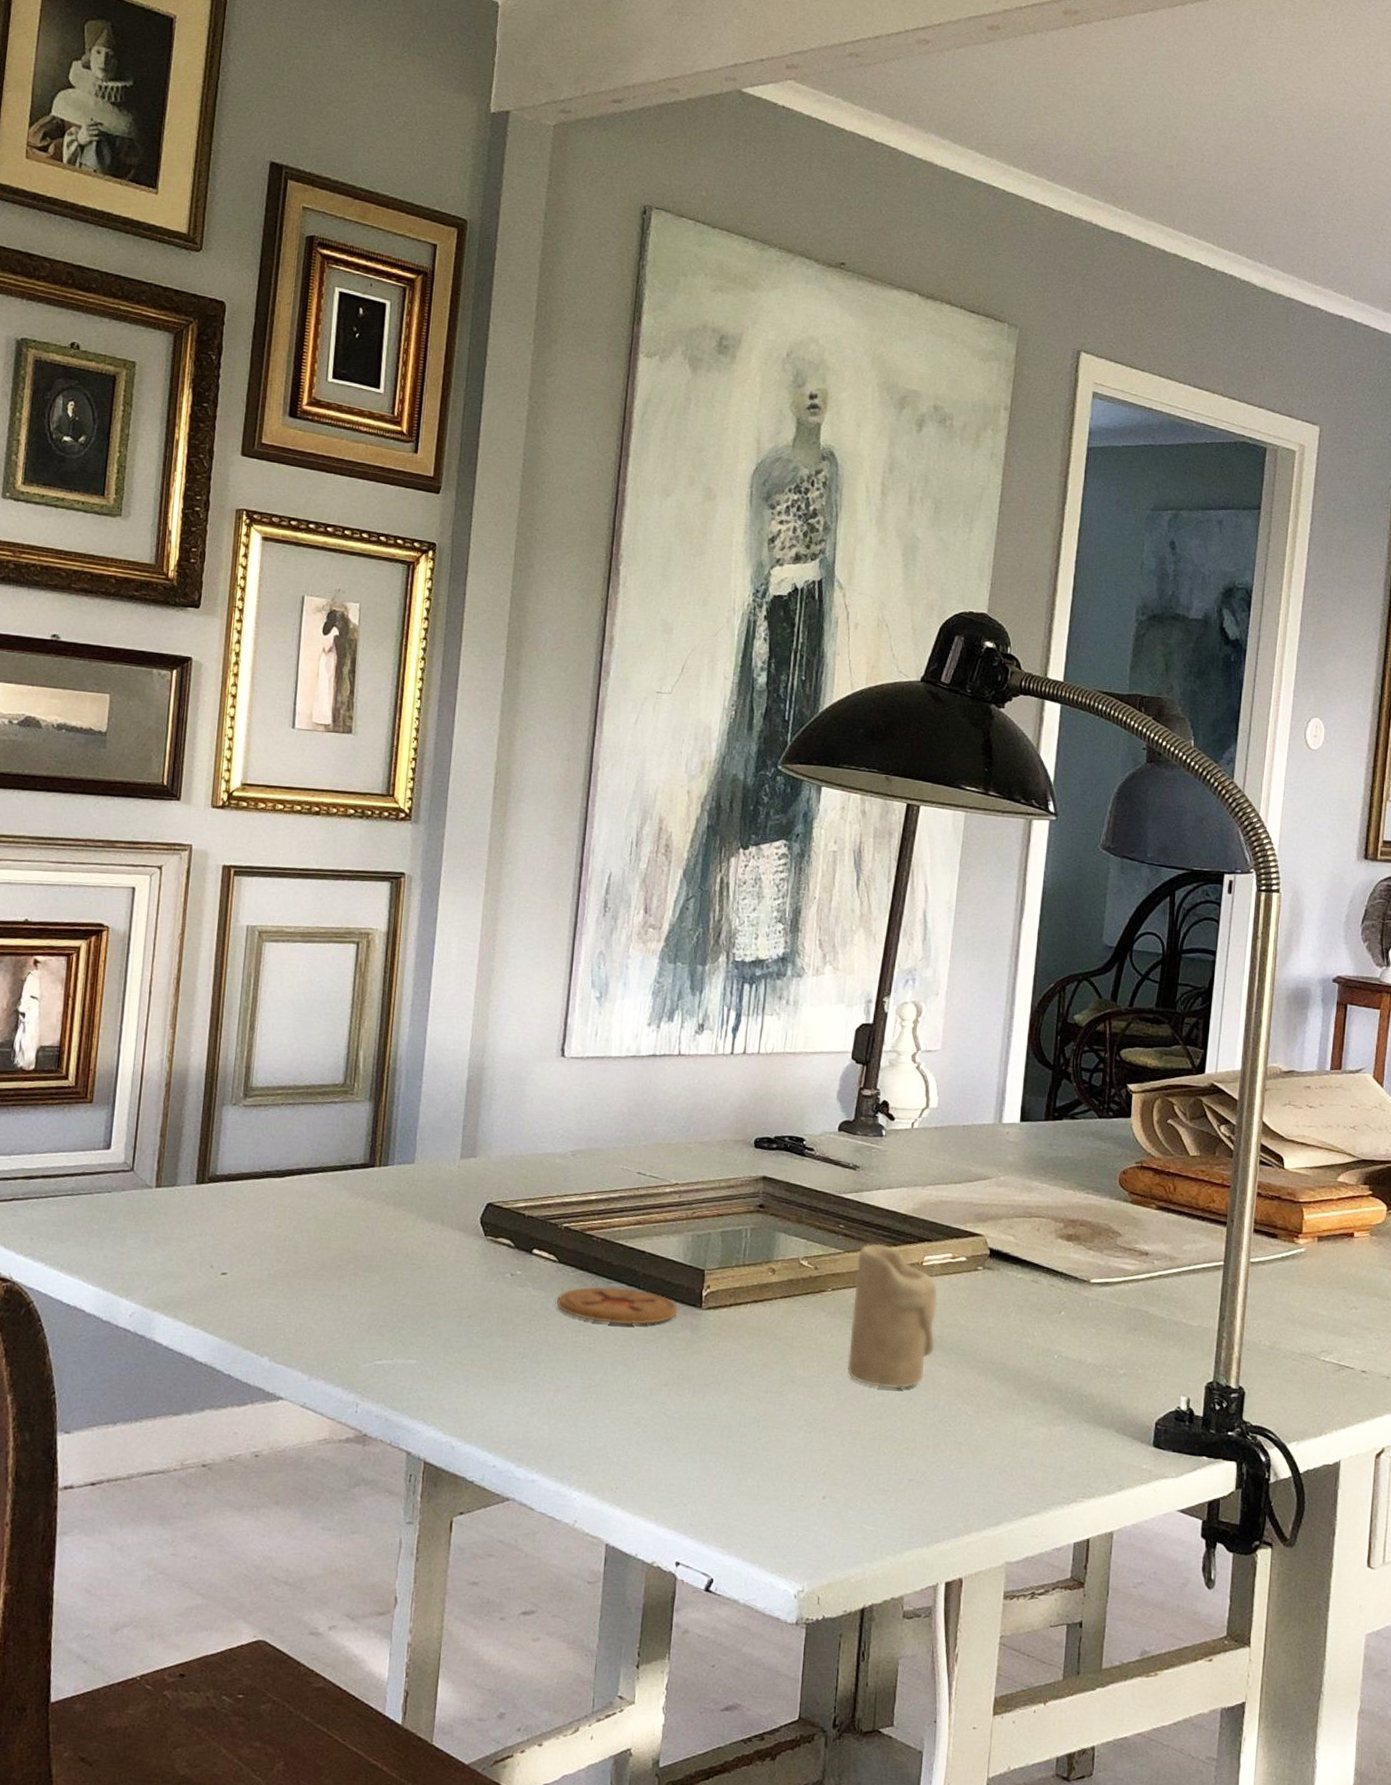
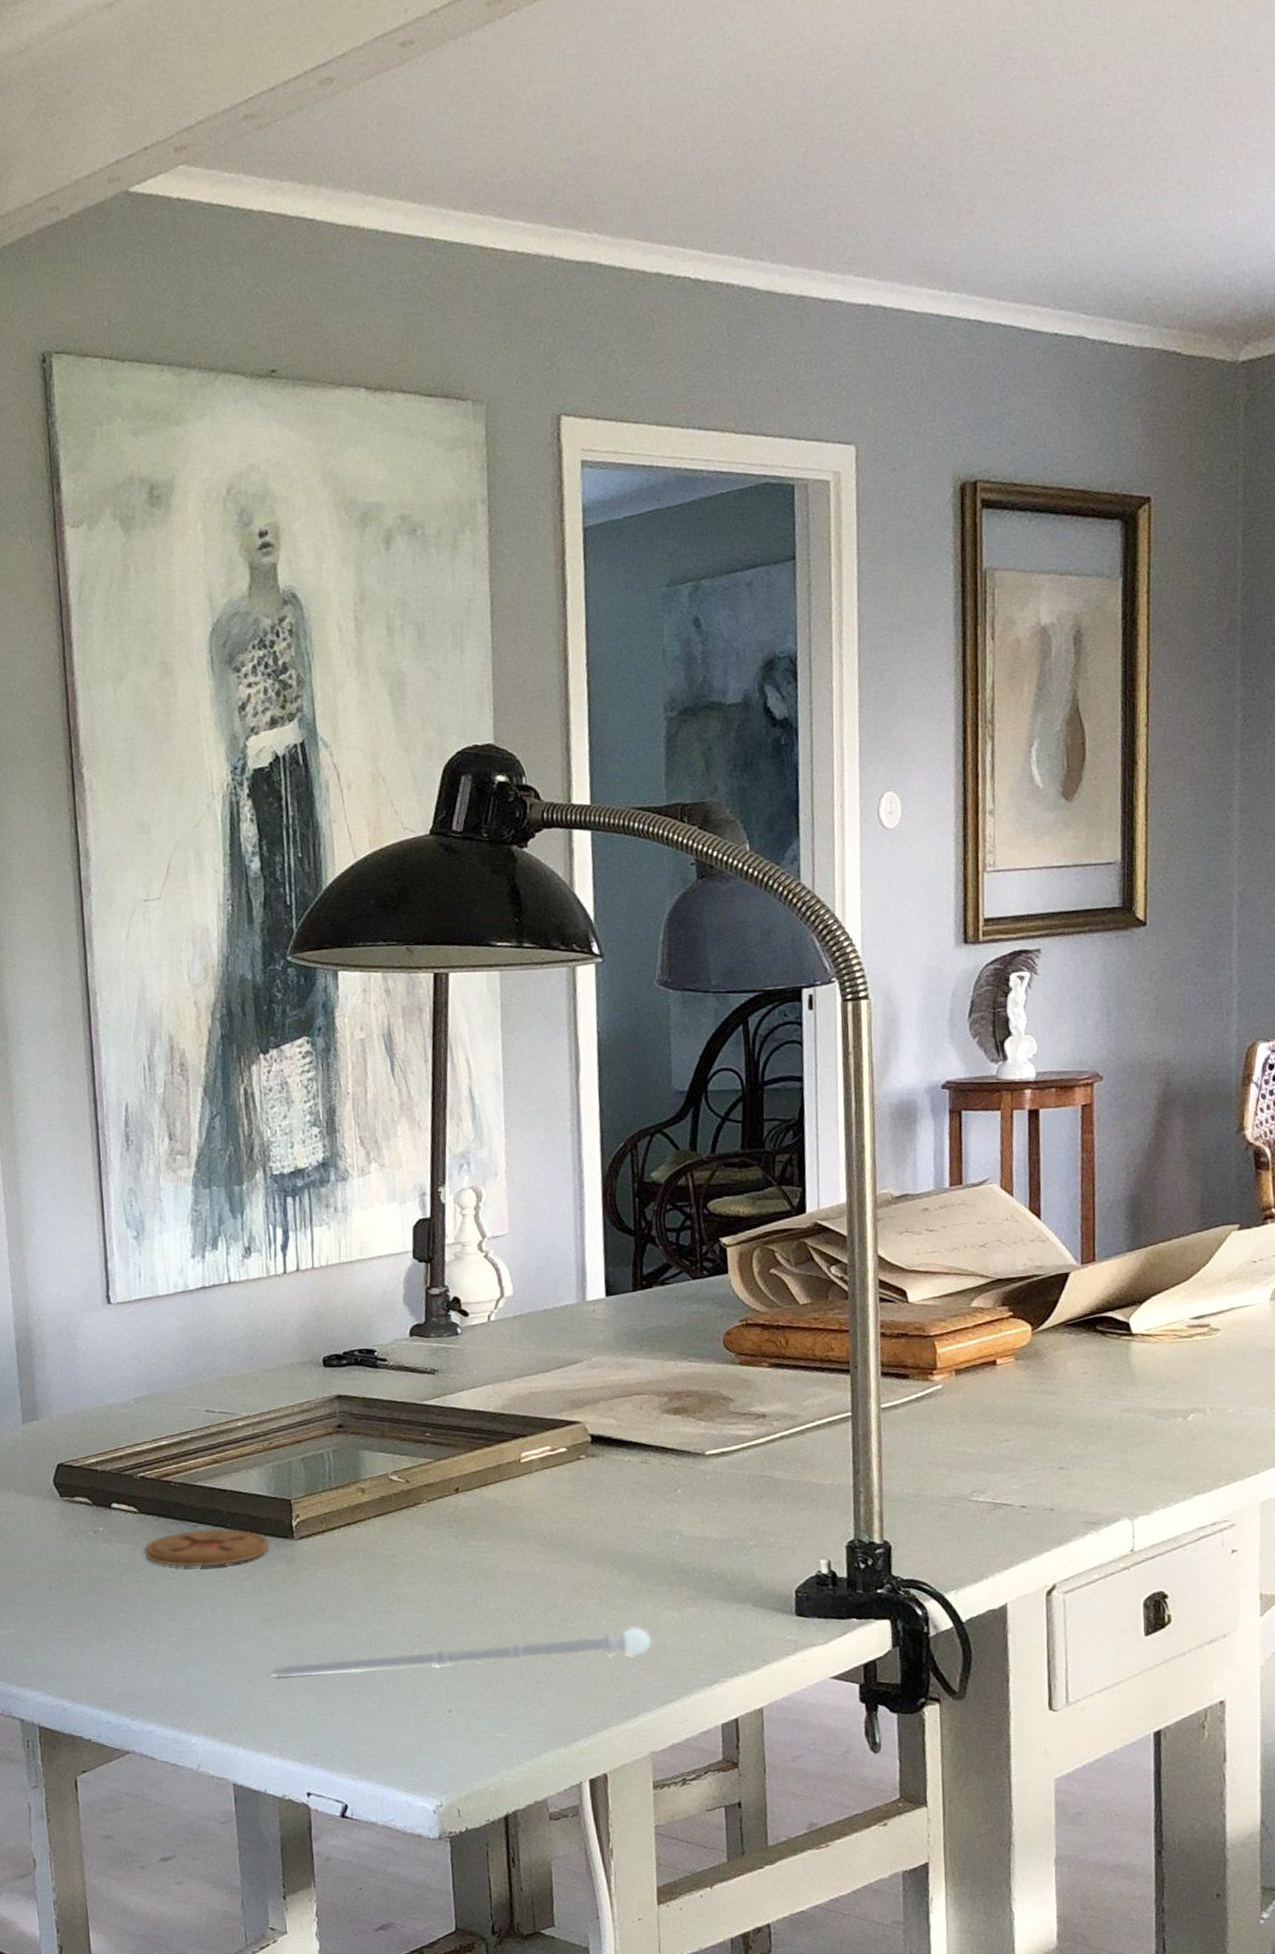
paintbrush: none [660,1431,1020,1466] -> present [271,1626,652,1677]
candle: present [847,1243,938,1389] -> none [450,1446,546,1594]

